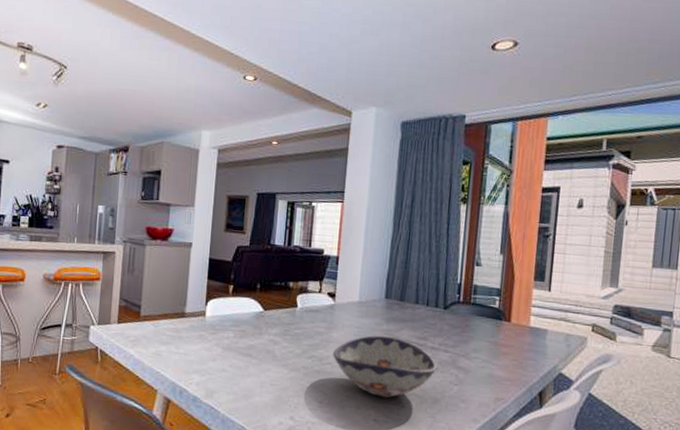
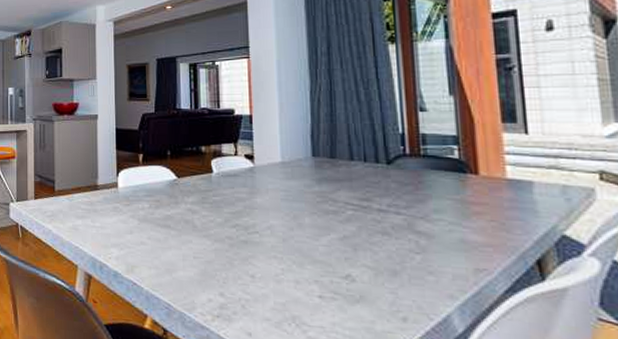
decorative bowl: present [332,335,437,398] -> none [258,199,390,270]

